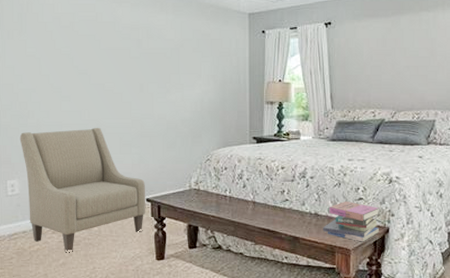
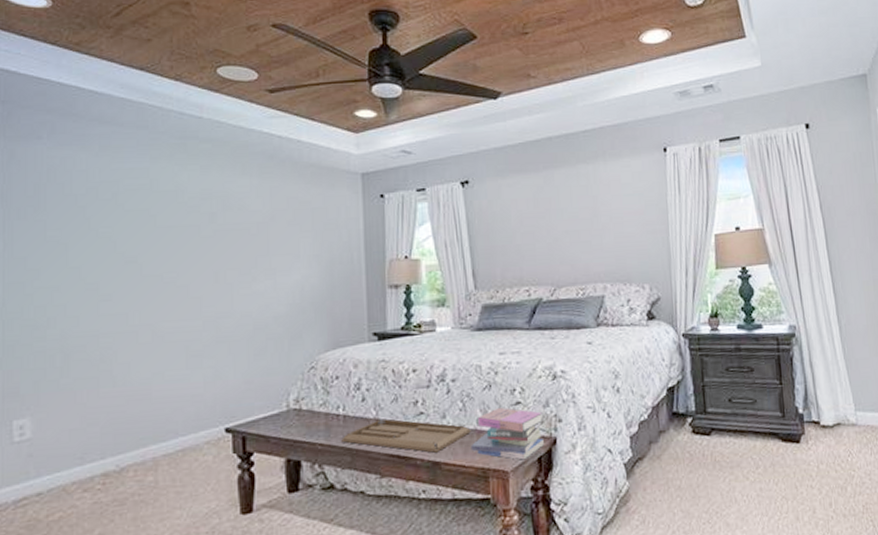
chair: present [19,127,146,253] -> none [33,334,225,519]
tray: none [227,202,323,230] -> present [341,419,471,453]

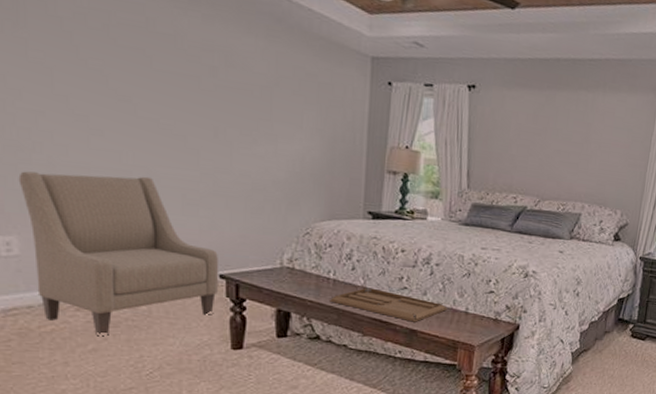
chair: none [33,334,225,519] -> present [18,171,219,337]
books: present [470,407,544,460] -> none [445,293,511,339]

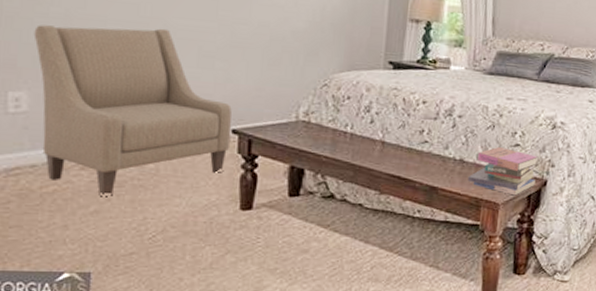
tray: present [330,287,448,322] -> none [346,141,470,179]
books: none [445,293,511,339] -> present [467,146,538,196]

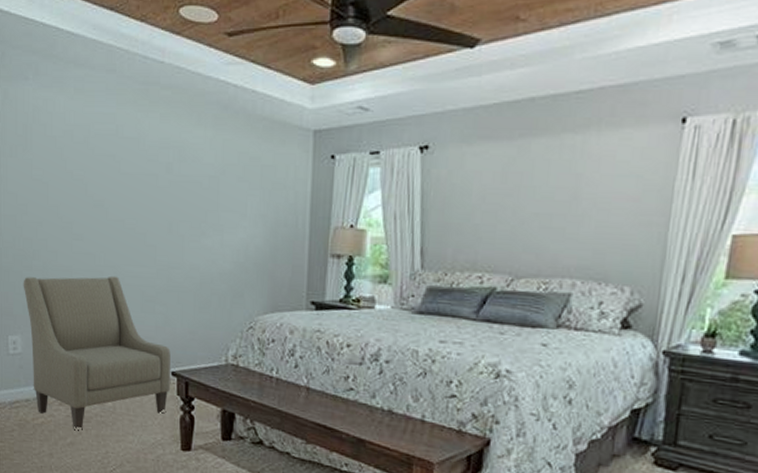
books: present [467,146,538,196] -> none [397,396,478,455]

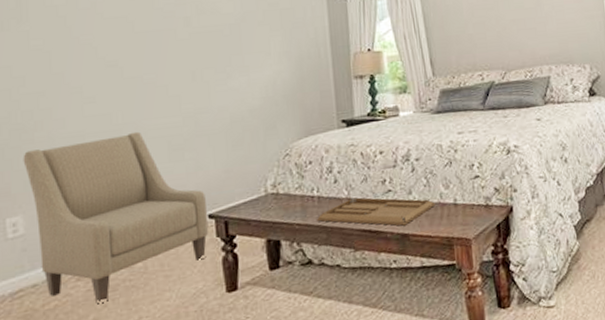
tray: none [273,388,400,430] -> present [317,197,436,226]

